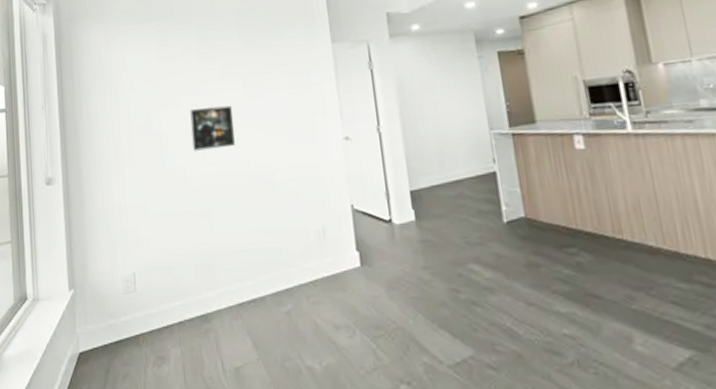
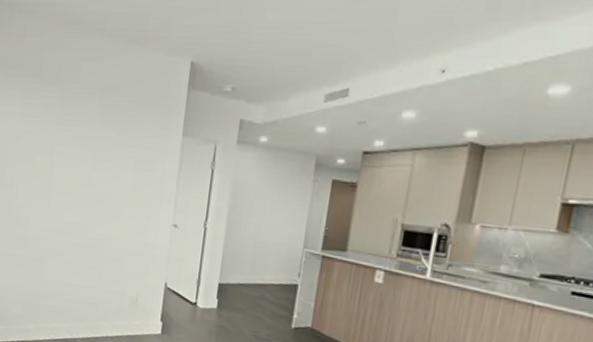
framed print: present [190,105,235,151] -> none [39,169,79,209]

